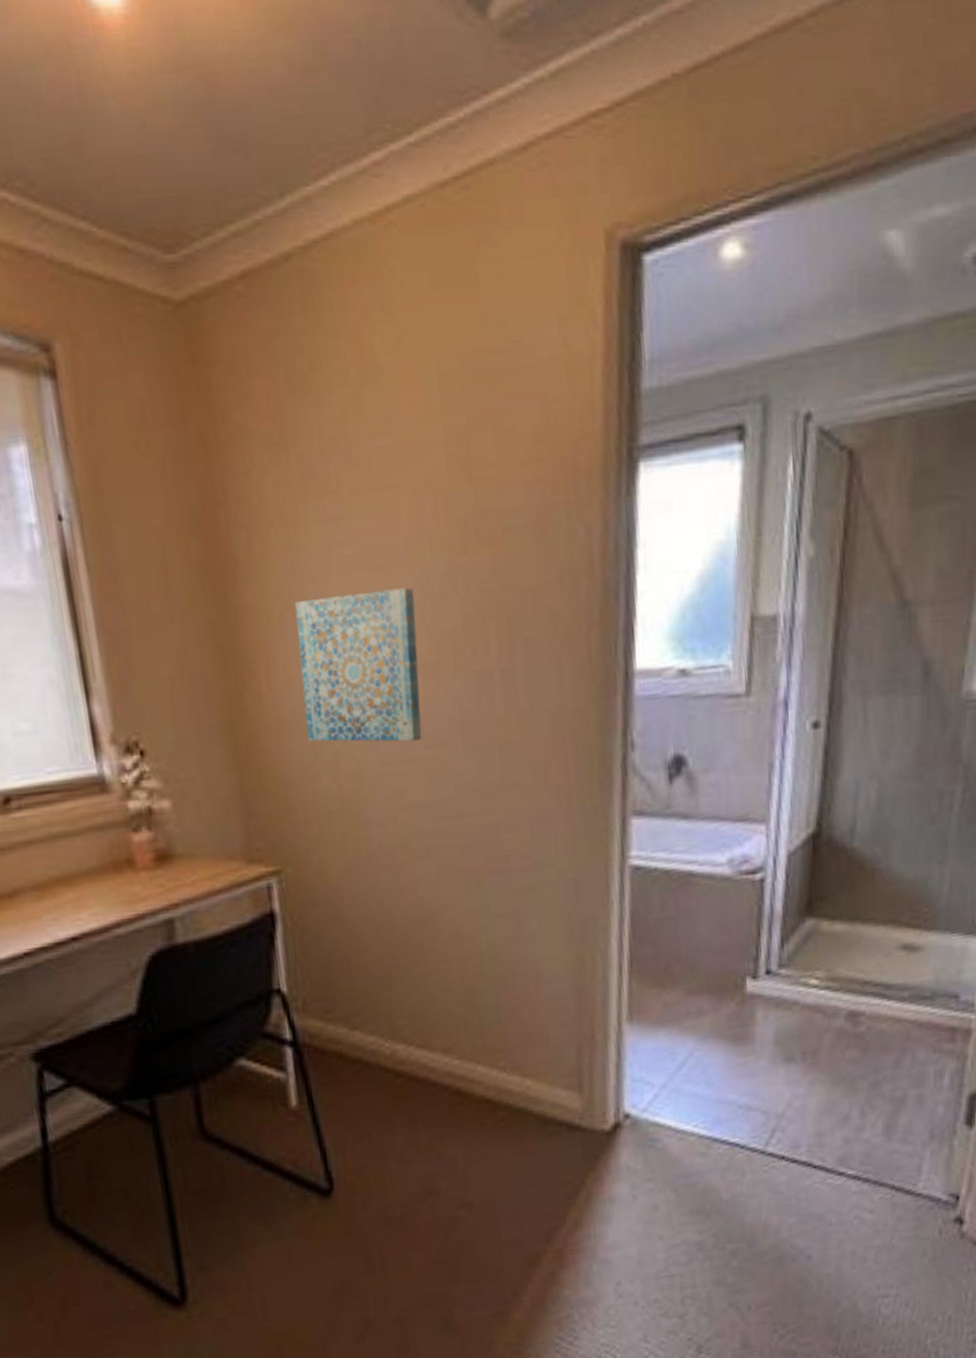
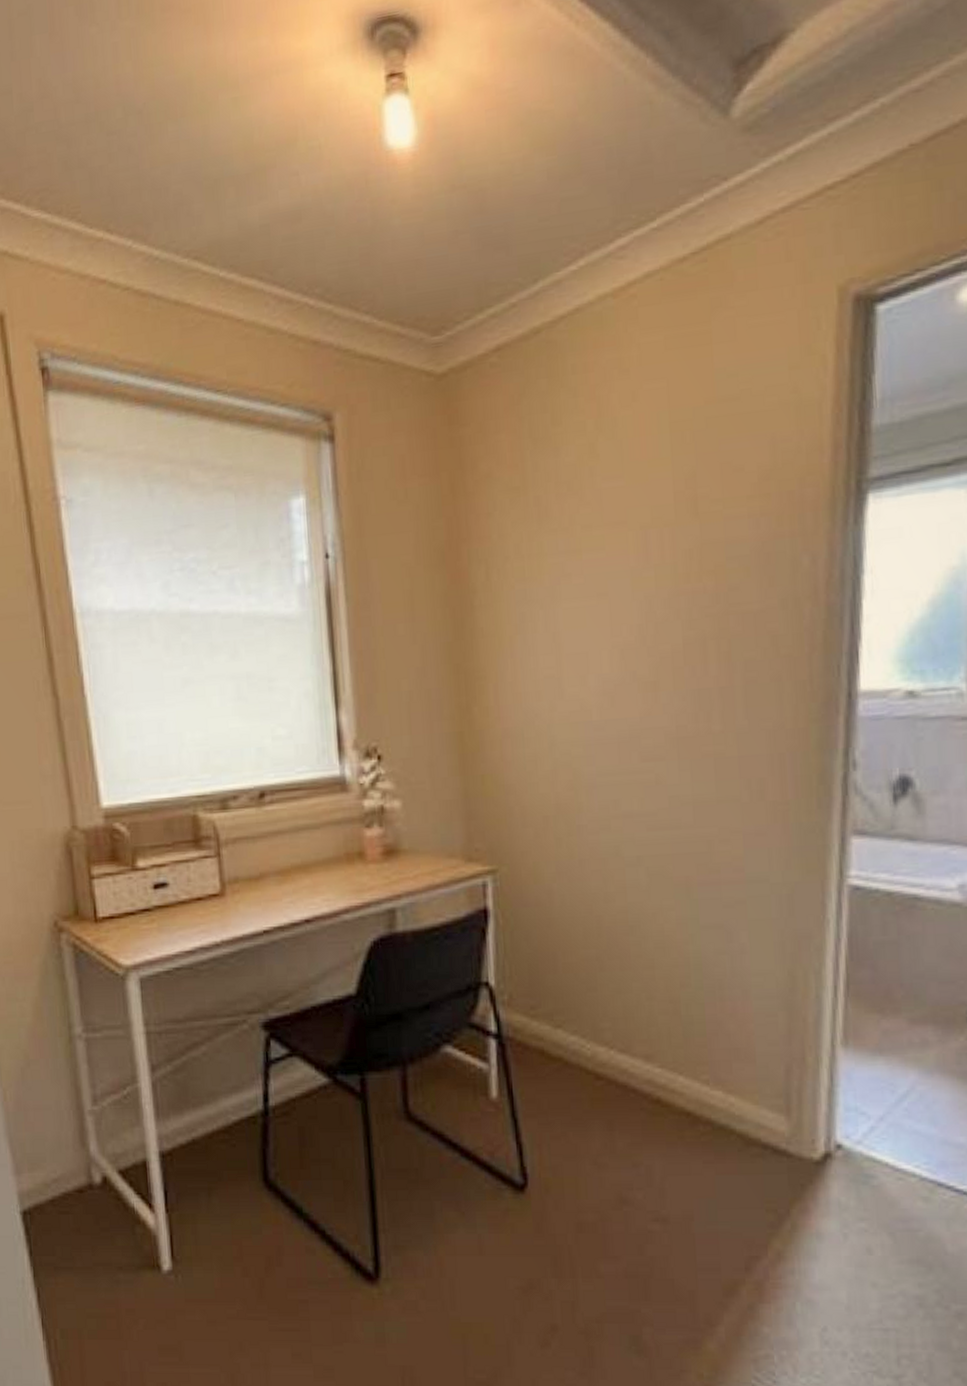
wall art: present [294,587,422,742] -> none [525,612,639,755]

